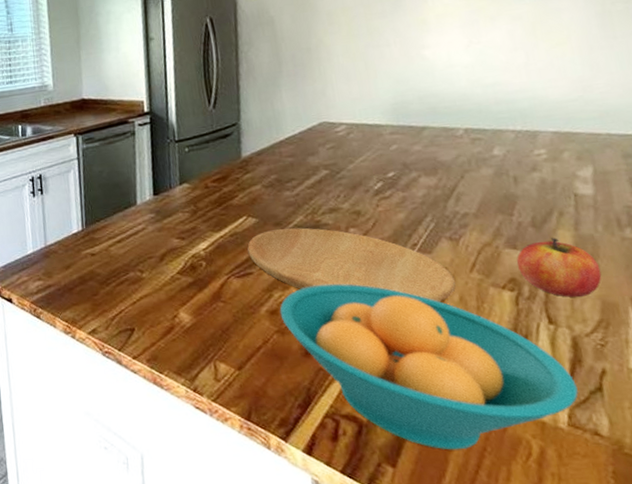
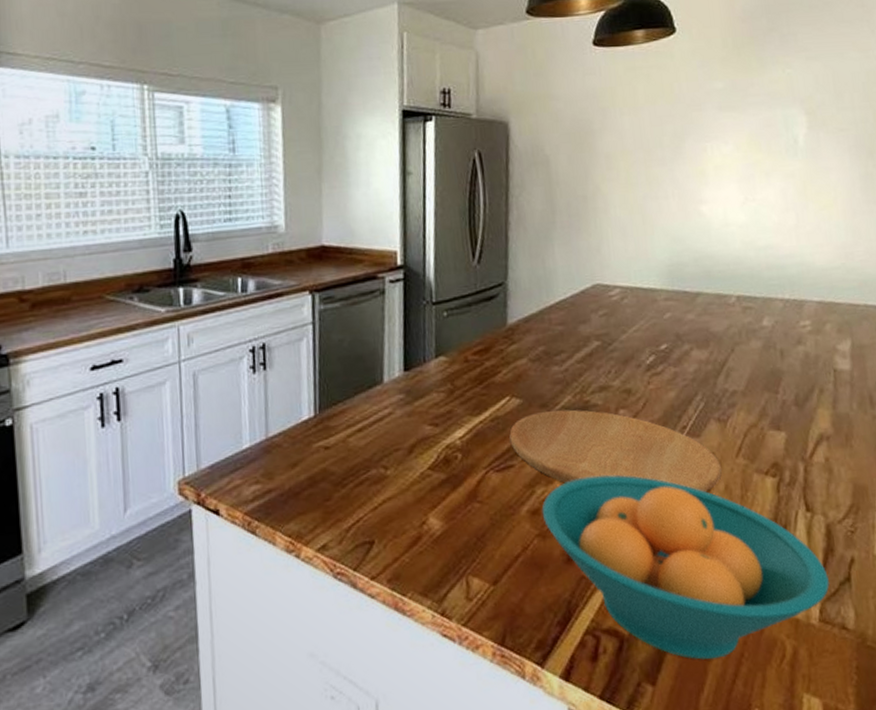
apple: present [516,238,602,298] -> none [779,417,855,482]

